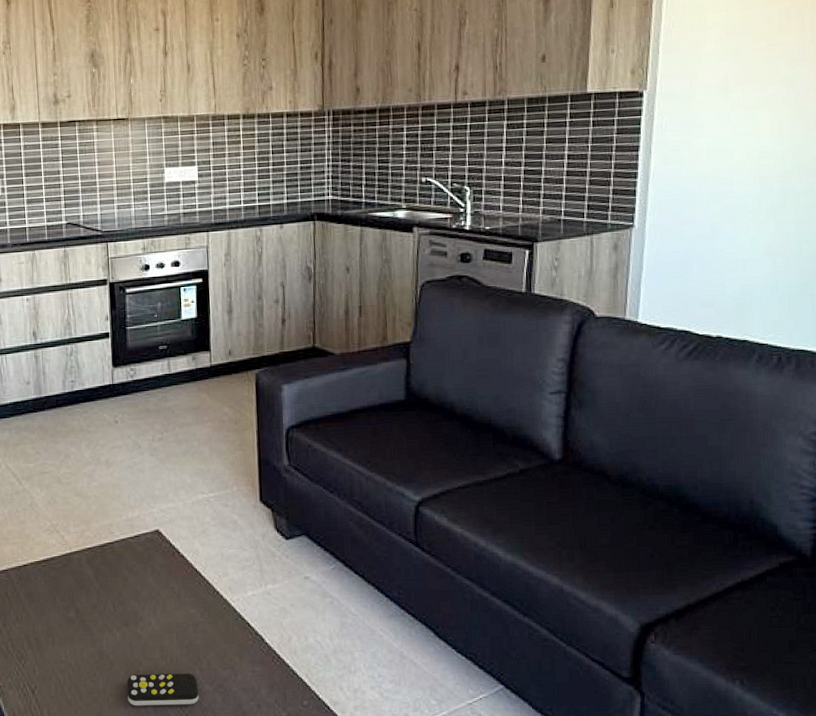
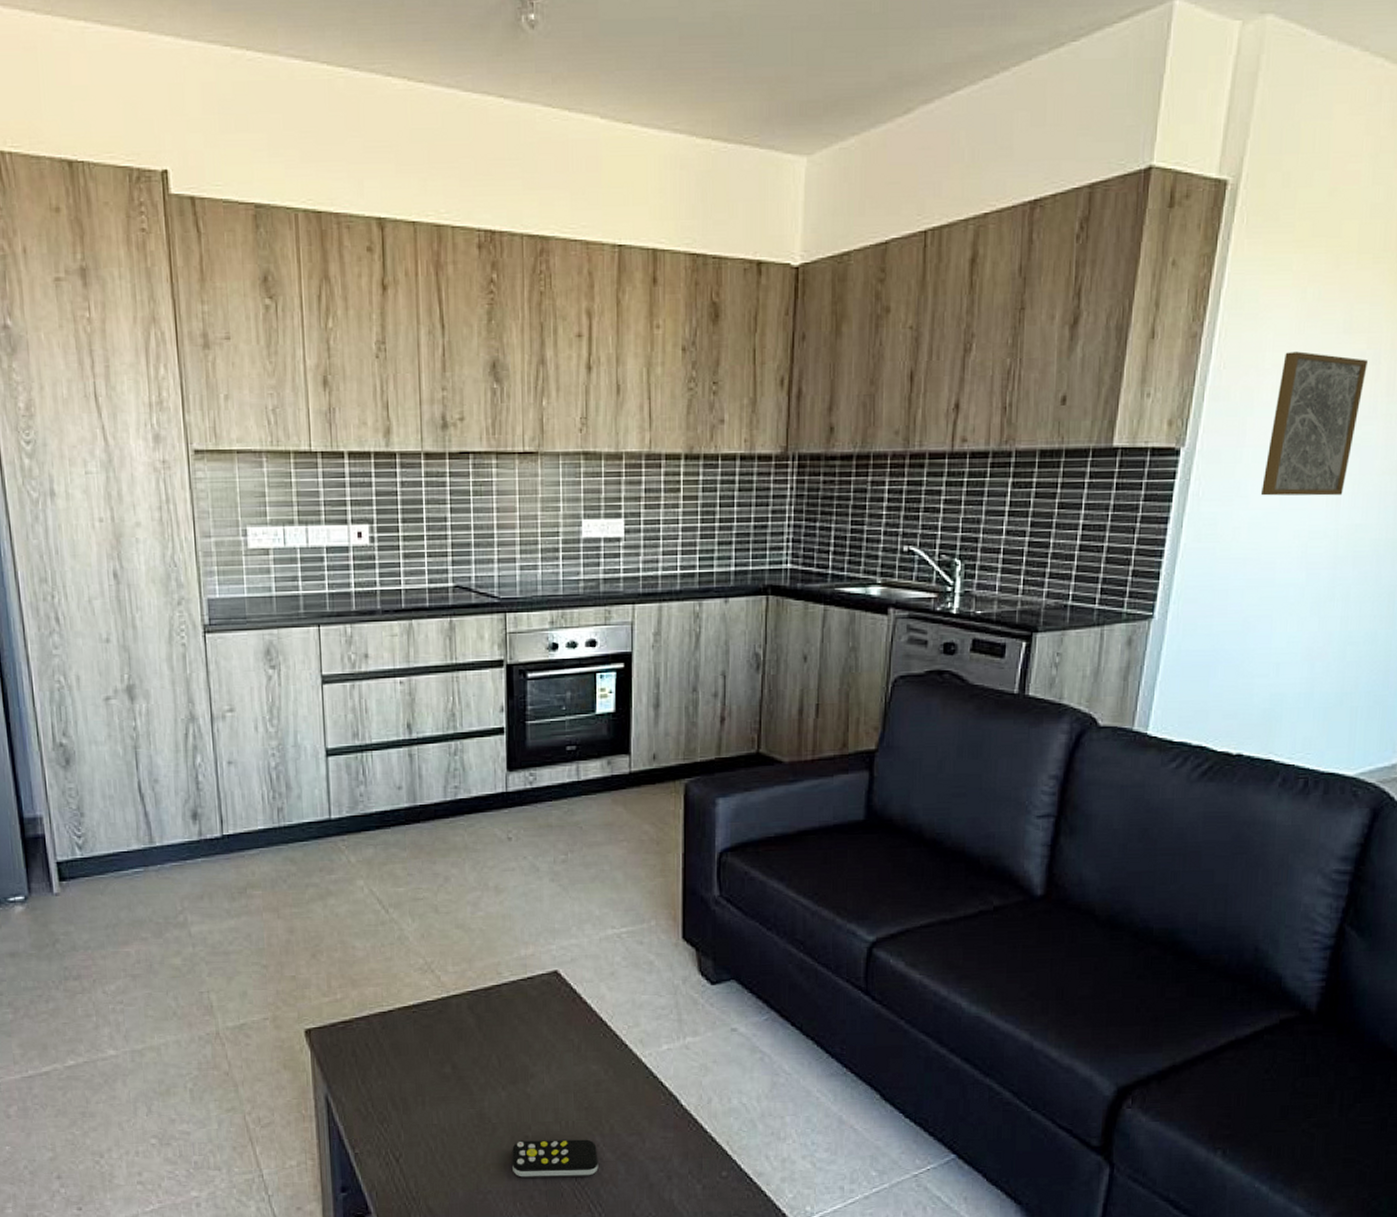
wall art: none [714,11,794,126] -> present [1260,351,1369,496]

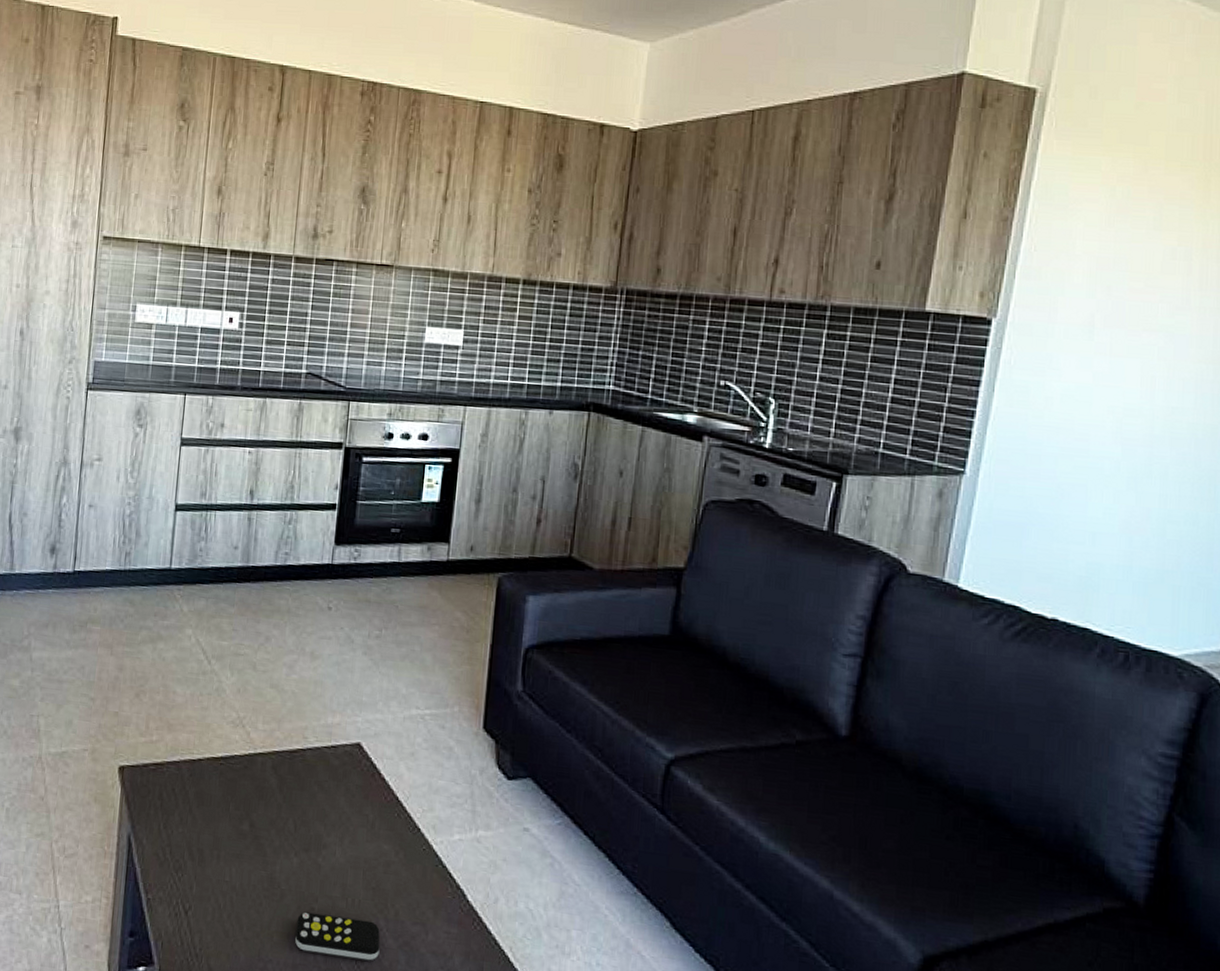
wall art: present [1260,351,1369,496] -> none [1073,241,1180,378]

